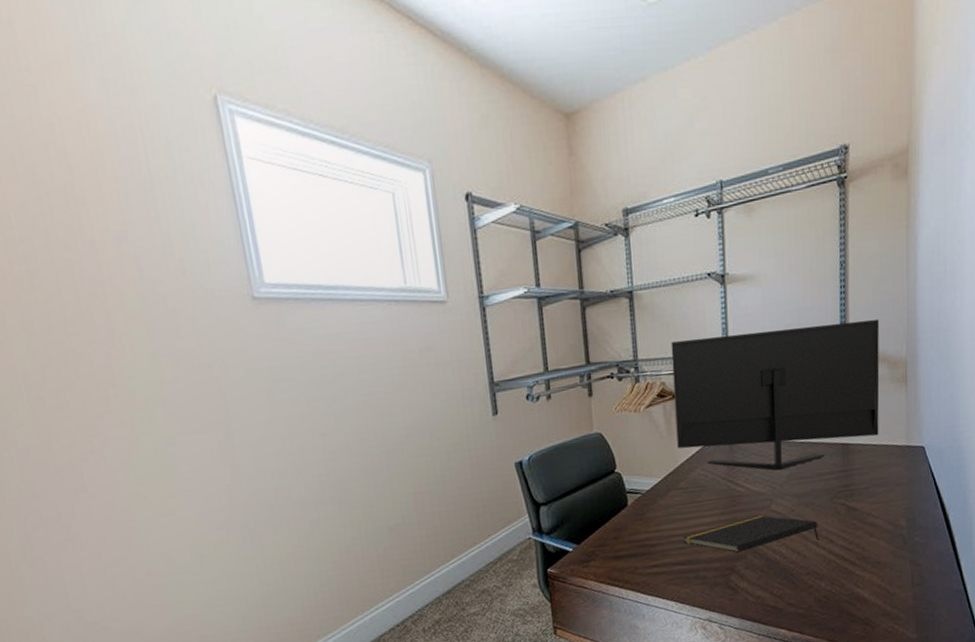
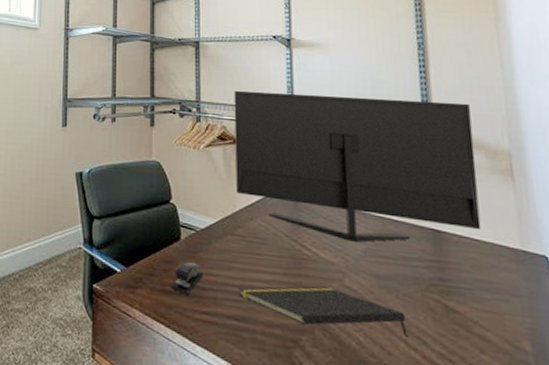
stapler: none [621,524,651,555] -> present [170,262,203,295]

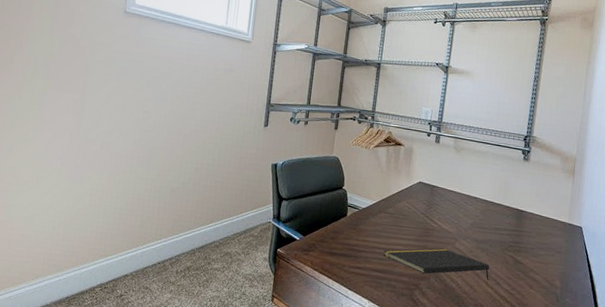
stapler: present [170,262,203,295] -> none [335,232,360,255]
monitor: present [234,90,481,243] -> none [392,104,558,218]

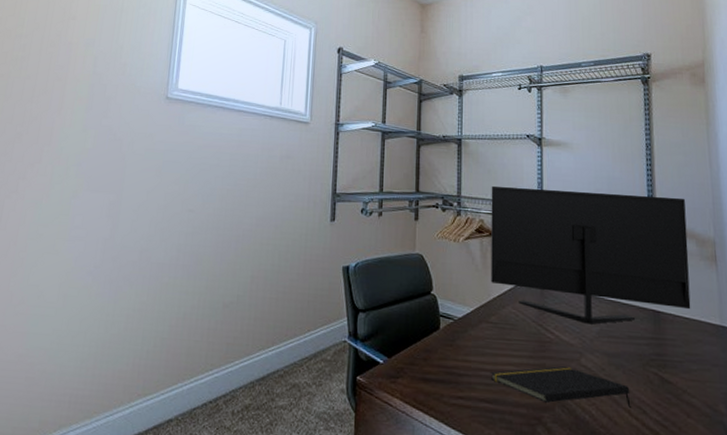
monitor: none [392,104,558,218] -> present [491,185,691,325]

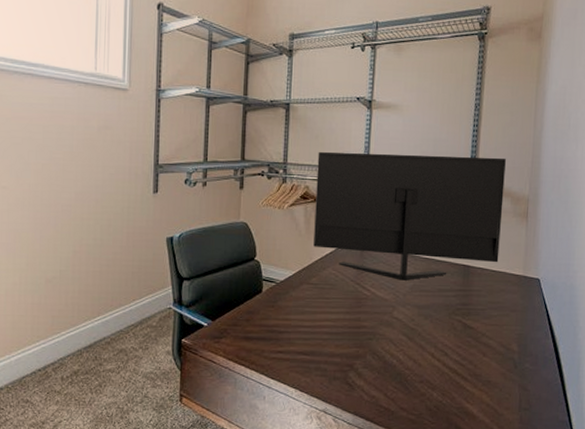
notepad: present [490,366,631,408] -> none [308,319,435,351]

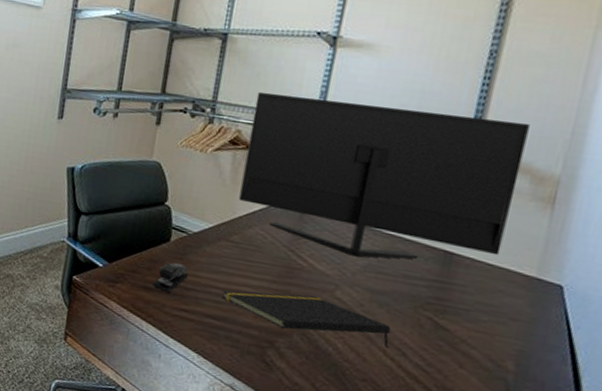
stapler: none [251,311,280,338] -> present [152,263,189,293]
notepad: none [308,319,435,351] -> present [222,290,392,348]

